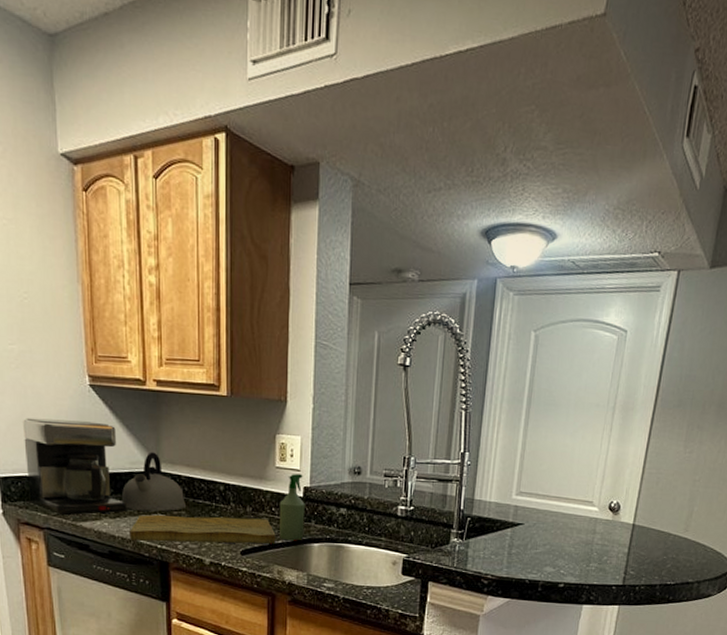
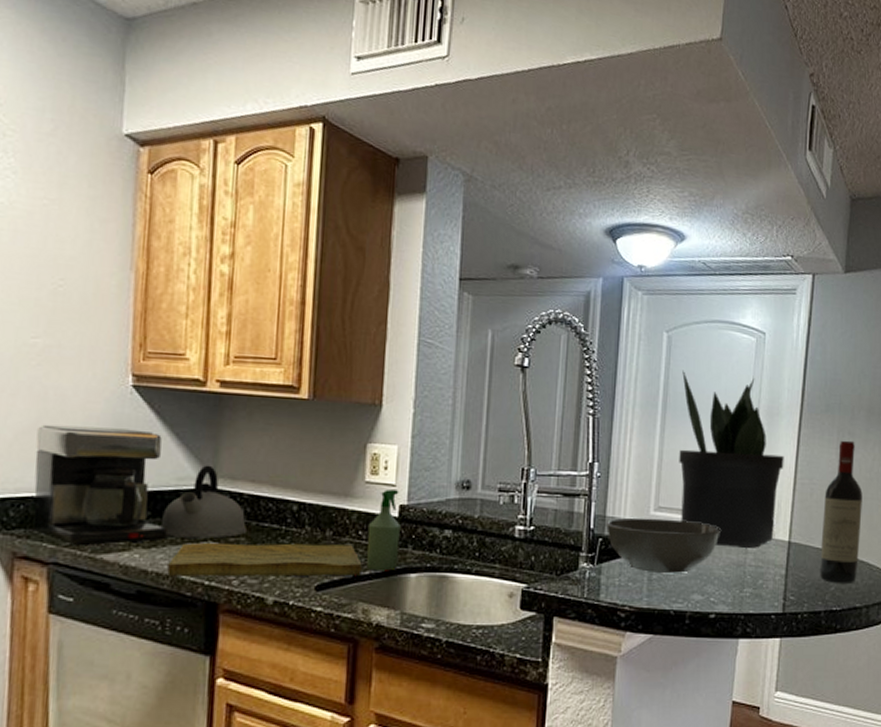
bowl: none [474,501,573,549] -> present [606,517,721,573]
planter: none [539,368,635,529] -> present [679,371,784,548]
wine bottle: none [658,433,705,563] -> present [820,440,863,585]

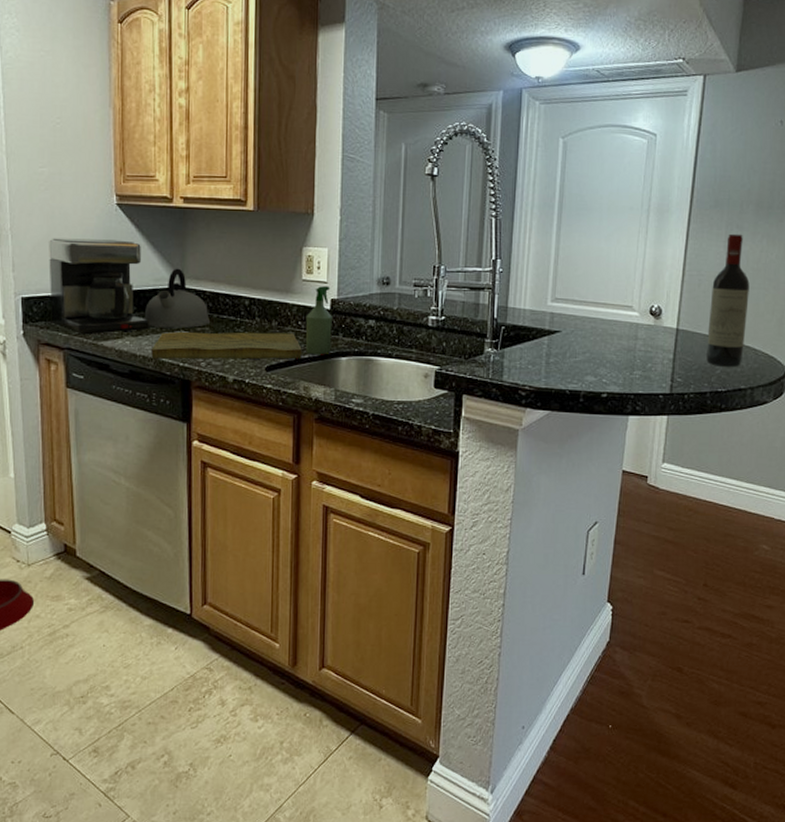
bowl: present [606,517,721,573] -> none [508,308,612,357]
planter: present [679,371,784,548] -> none [574,173,673,335]

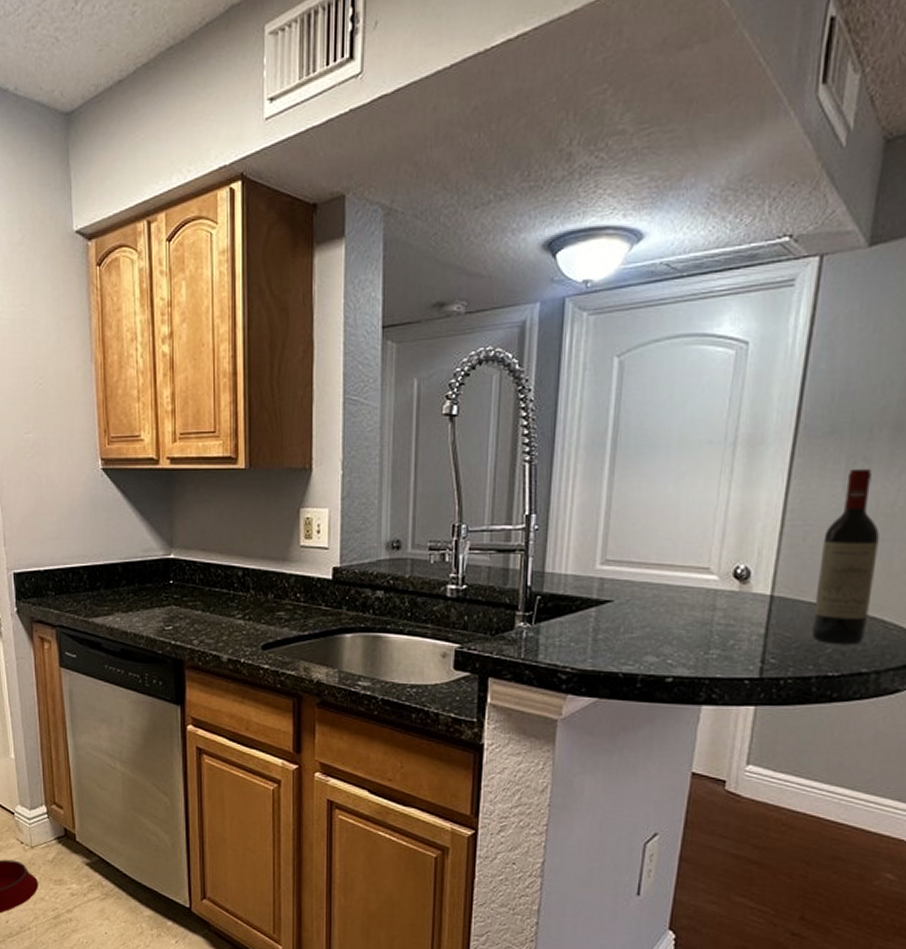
coffee maker: present [49,238,149,335] -> none [37,508,139,612]
kettle: present [144,268,211,329] -> none [133,537,202,603]
cutting board: present [151,331,302,360] -> none [142,606,301,638]
spray bottle: present [305,286,332,355] -> none [304,553,335,632]

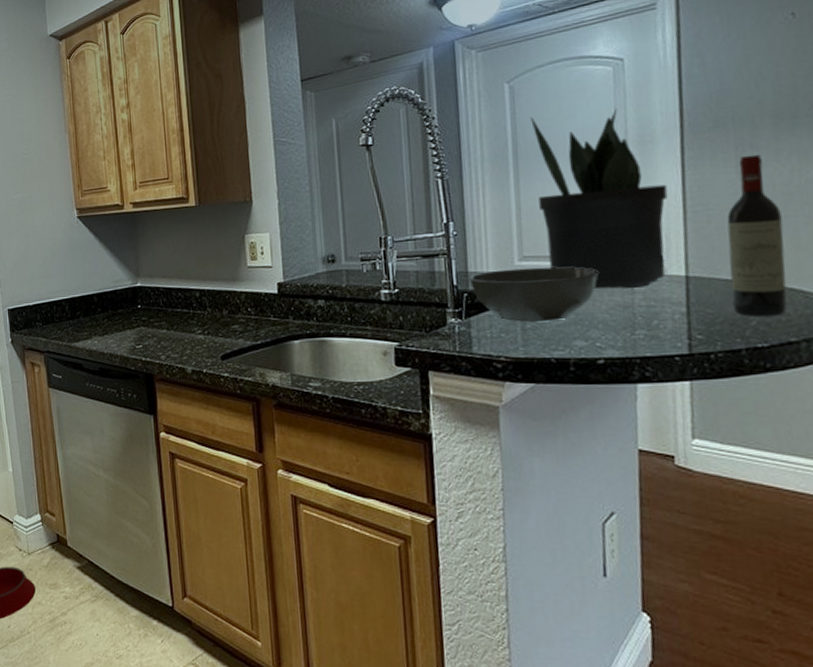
bowl: none [545,573,682,633] -> present [470,267,598,322]
planter: none [631,401,769,604] -> present [530,109,668,290]

